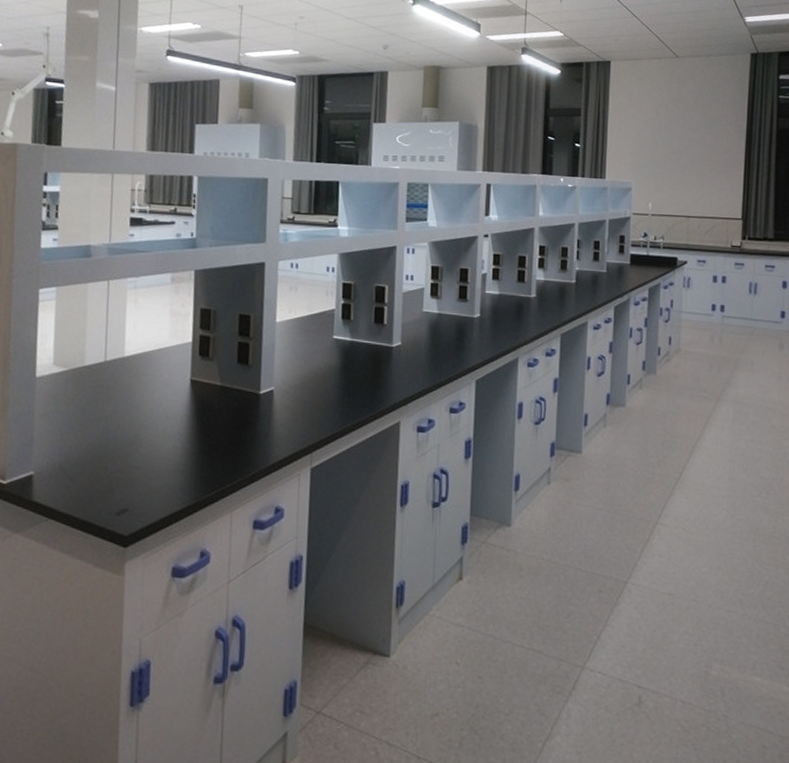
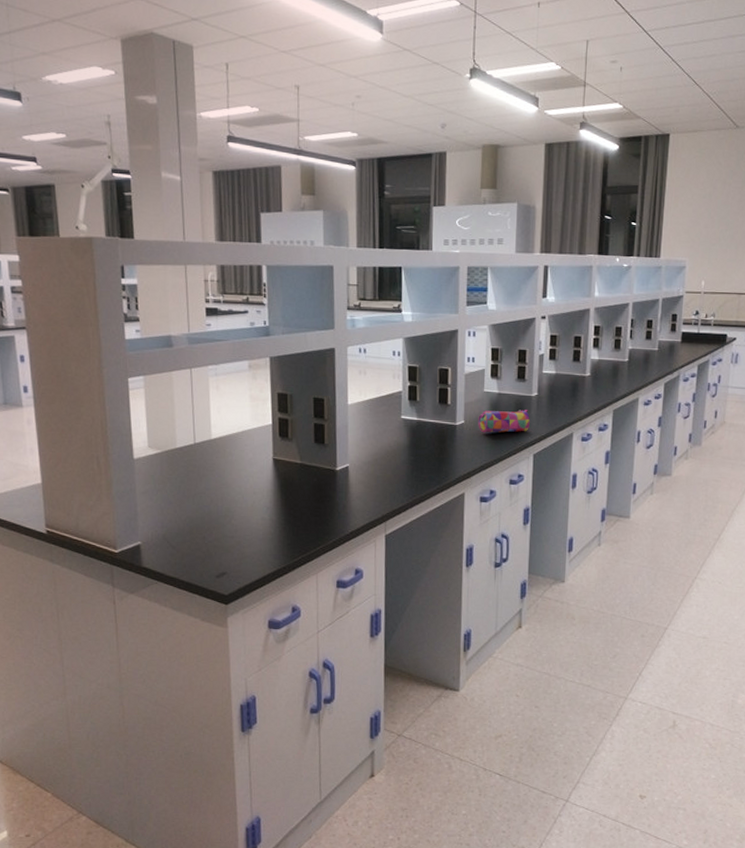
pencil case: none [416,331,472,356] -> present [478,409,530,433]

